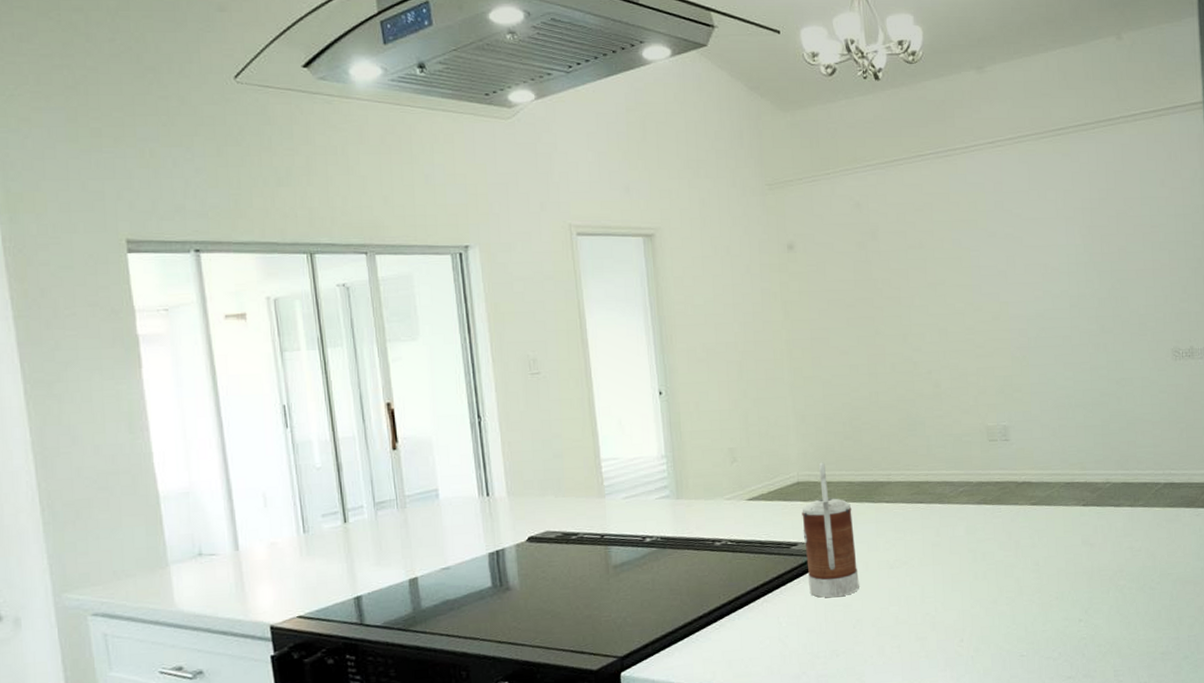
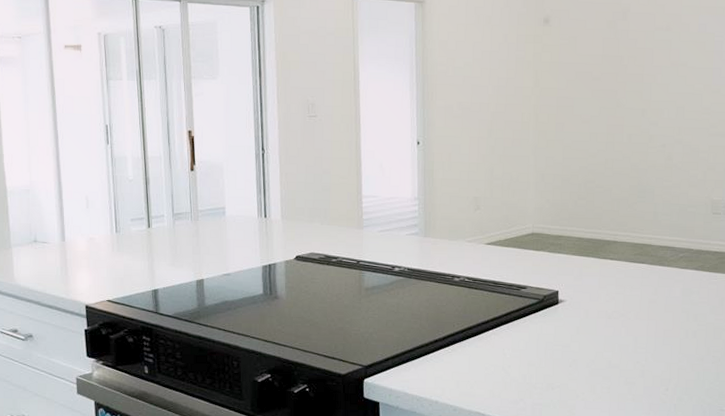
kettle: present [802,462,859,598] -> none [532,217,579,338]

